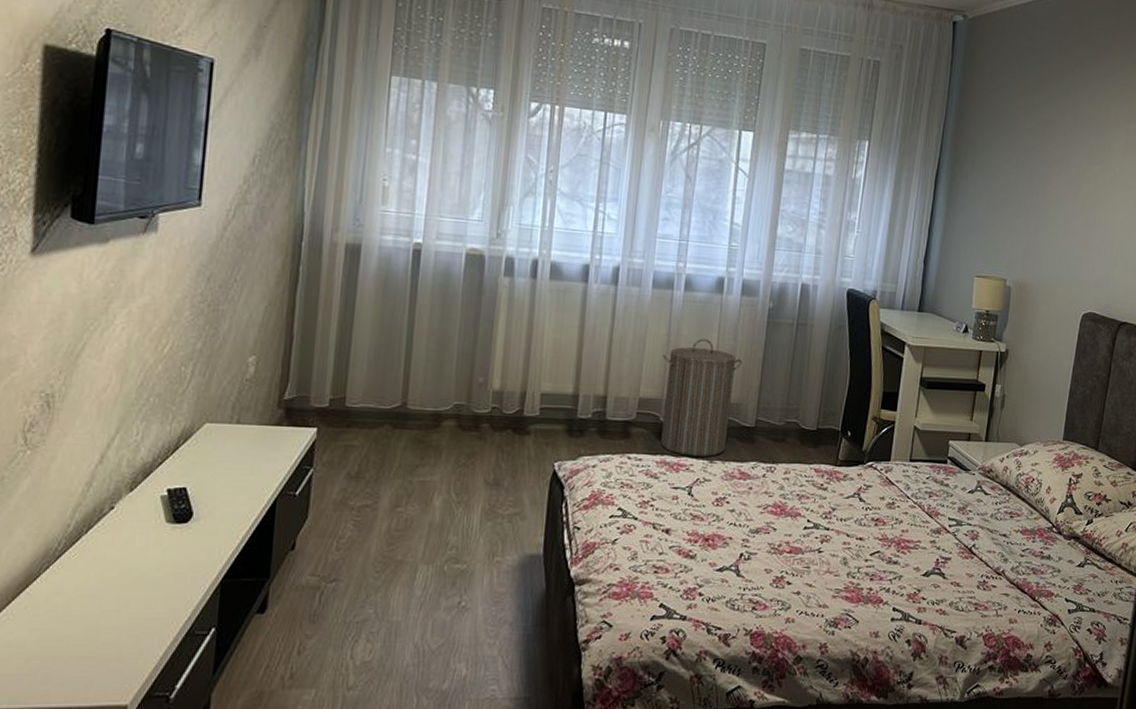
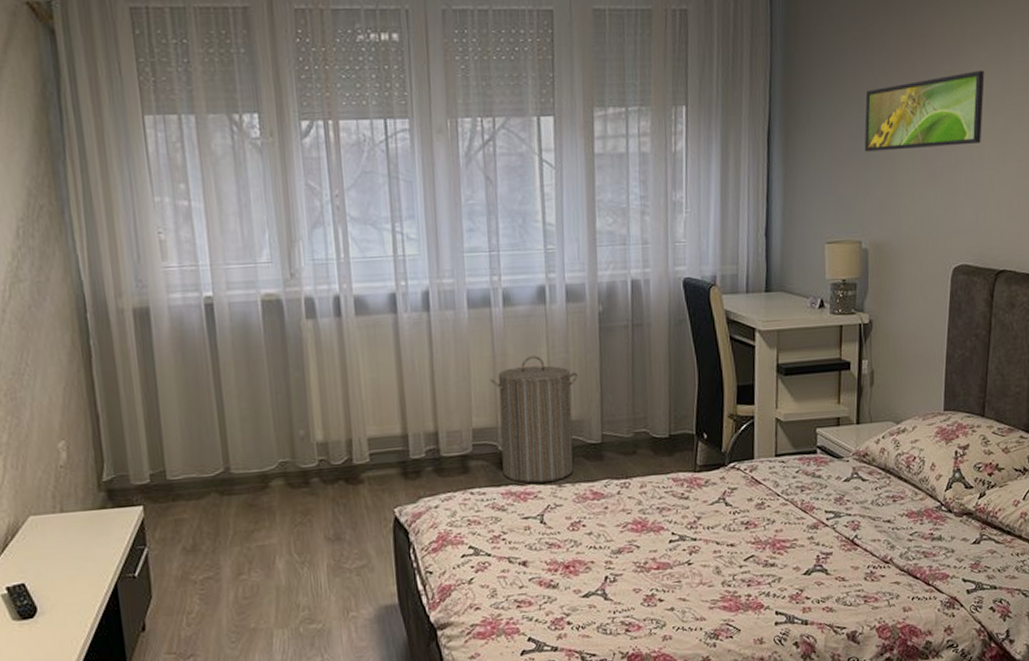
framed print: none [1017,149,1124,211] -> present [864,70,985,152]

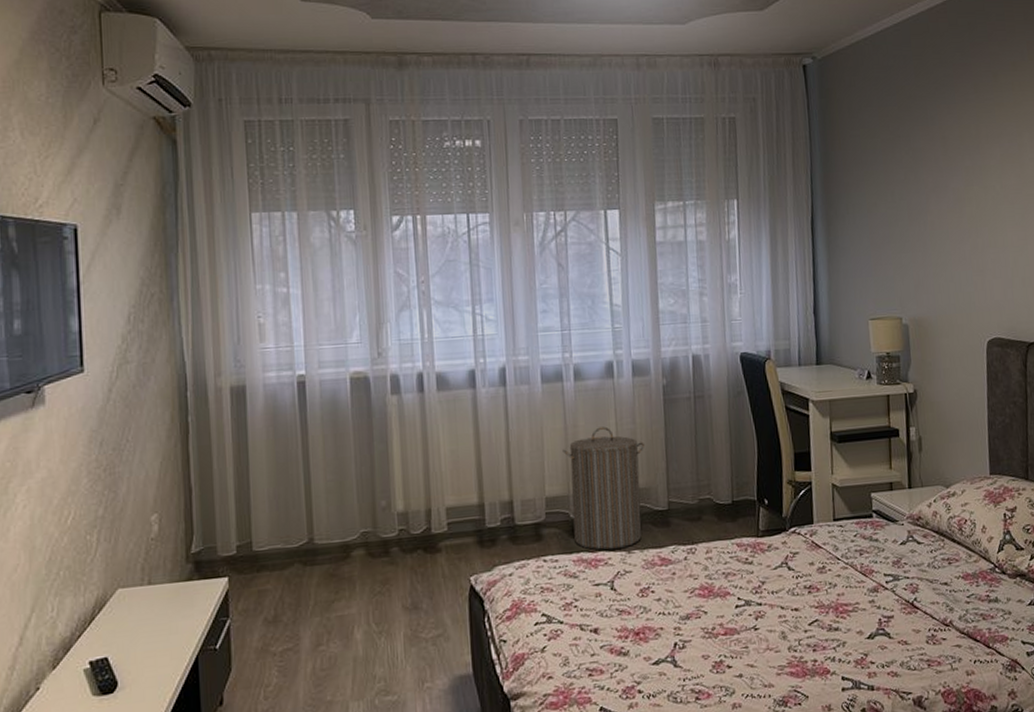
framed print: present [864,70,985,152] -> none [897,166,1003,238]

